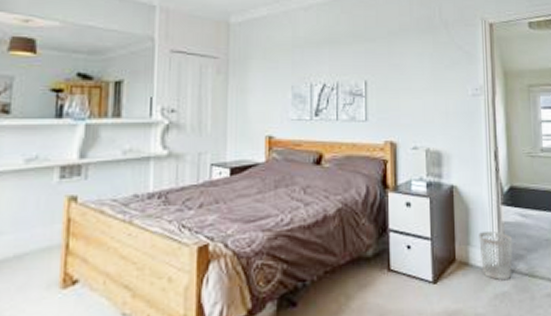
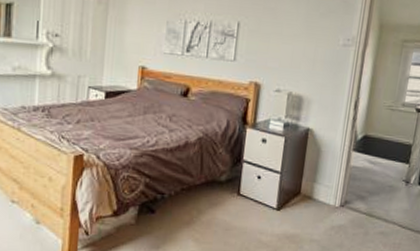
wastebasket: present [479,231,513,281] -> none [324,172,358,216]

